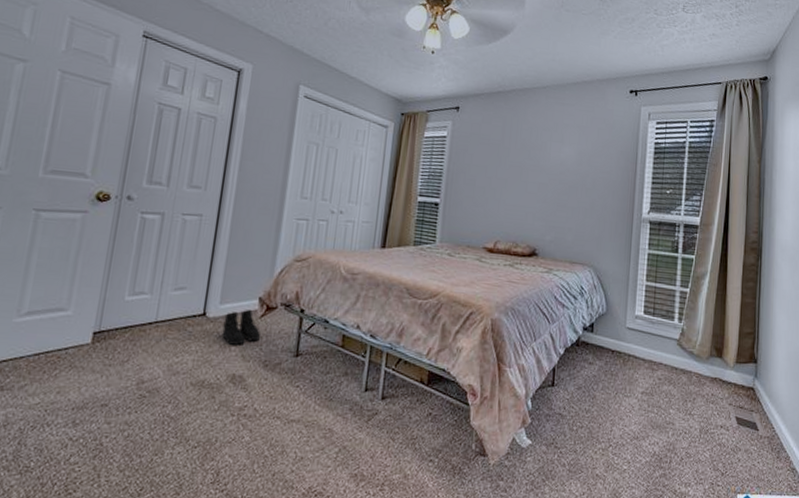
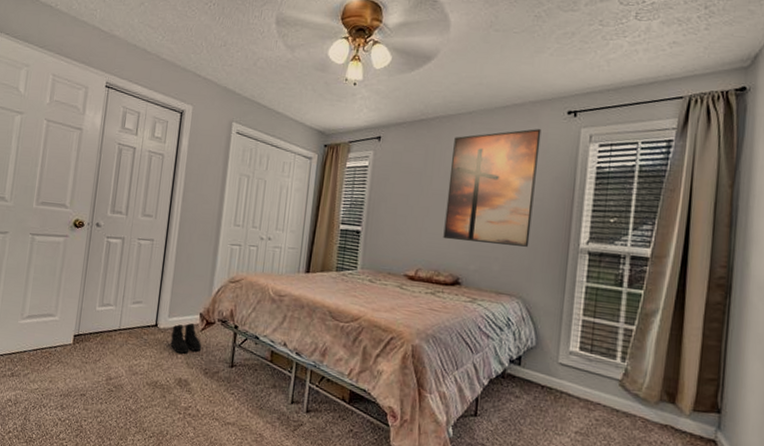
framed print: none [520,105,608,217] -> present [443,129,542,247]

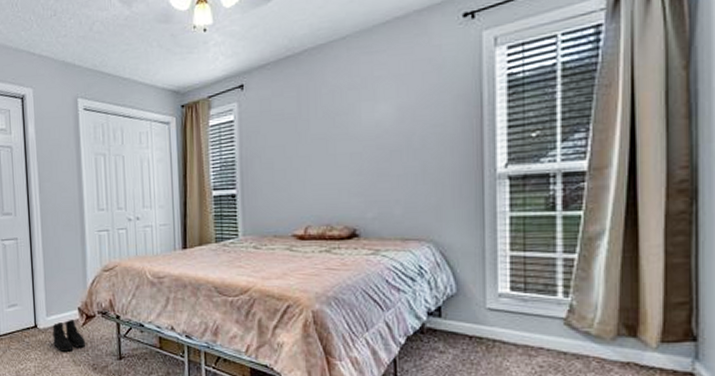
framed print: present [443,129,542,247] -> none [328,41,434,188]

